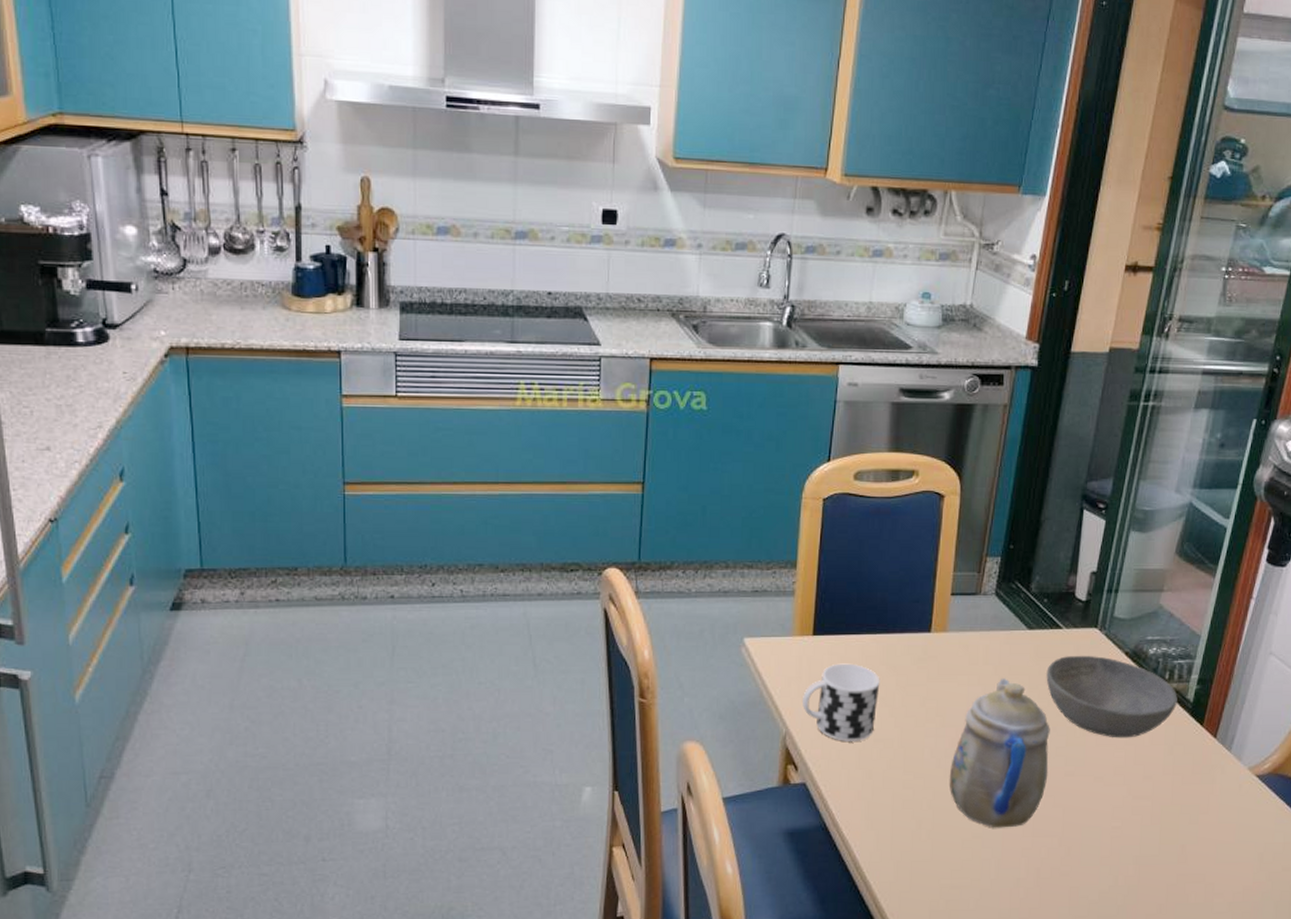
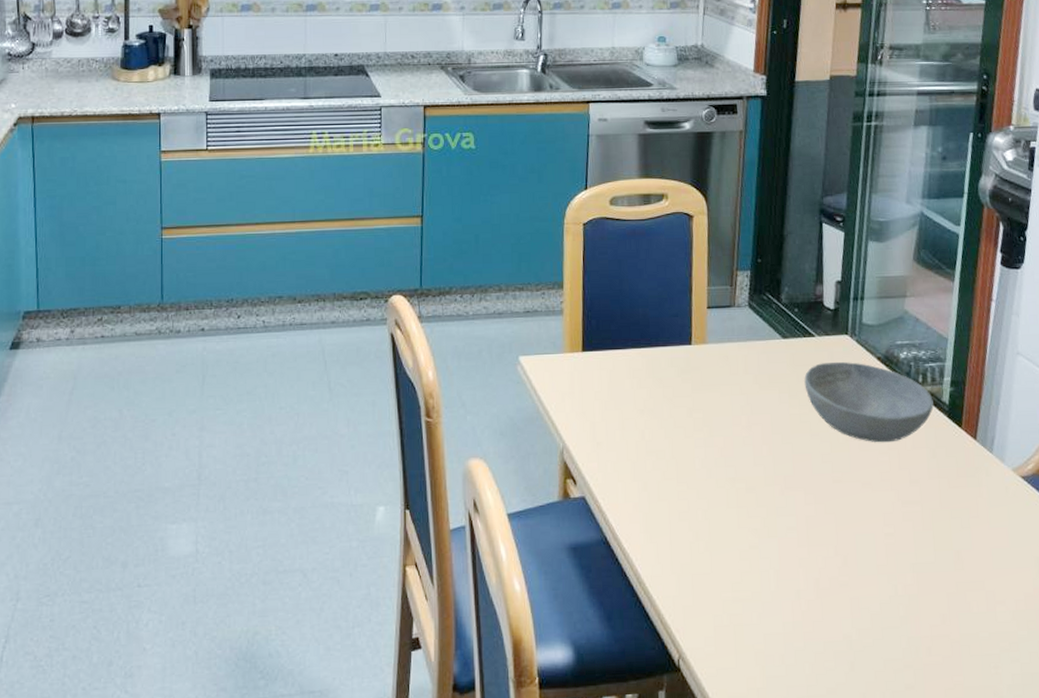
cup: present [802,663,880,741] -> none [577,377,648,454]
teapot: present [949,678,1050,828] -> none [721,387,817,538]

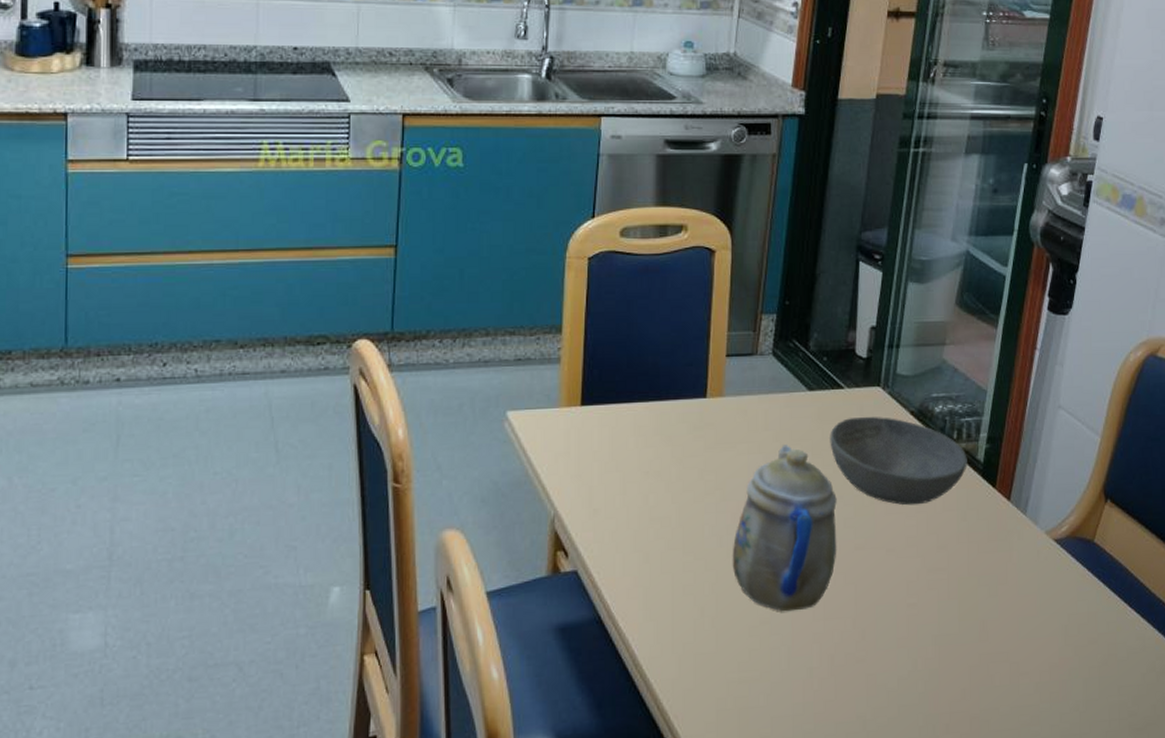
teapot: none [721,387,817,538] -> present [732,445,837,612]

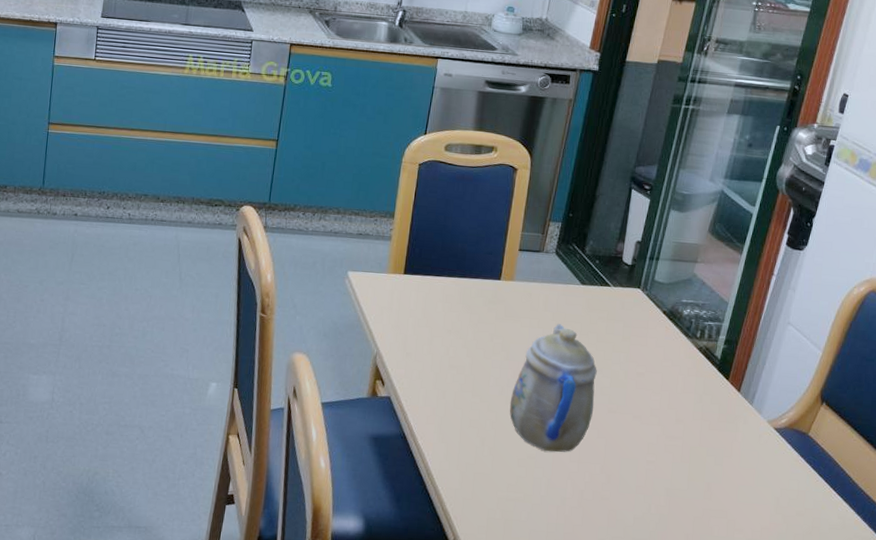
bowl: present [830,416,967,506] -> none [595,310,707,385]

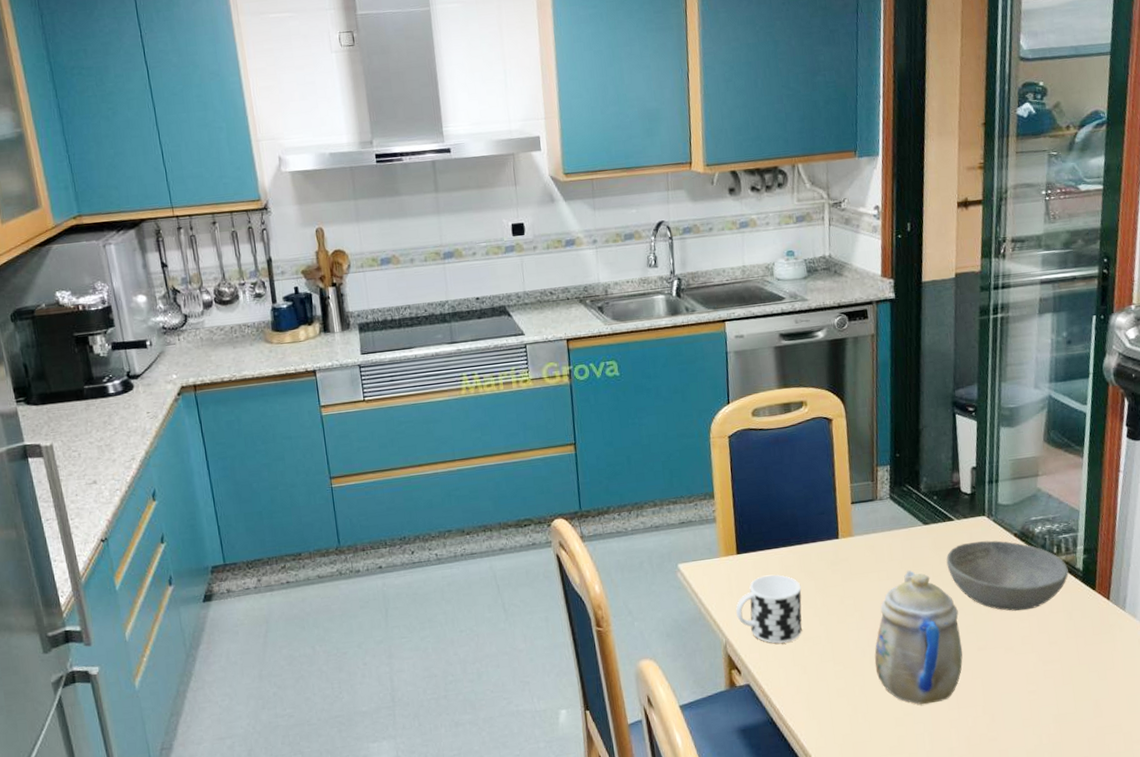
cup: none [392,299,457,366] -> present [736,574,802,644]
bowl: none [595,310,707,385] -> present [946,540,1069,612]

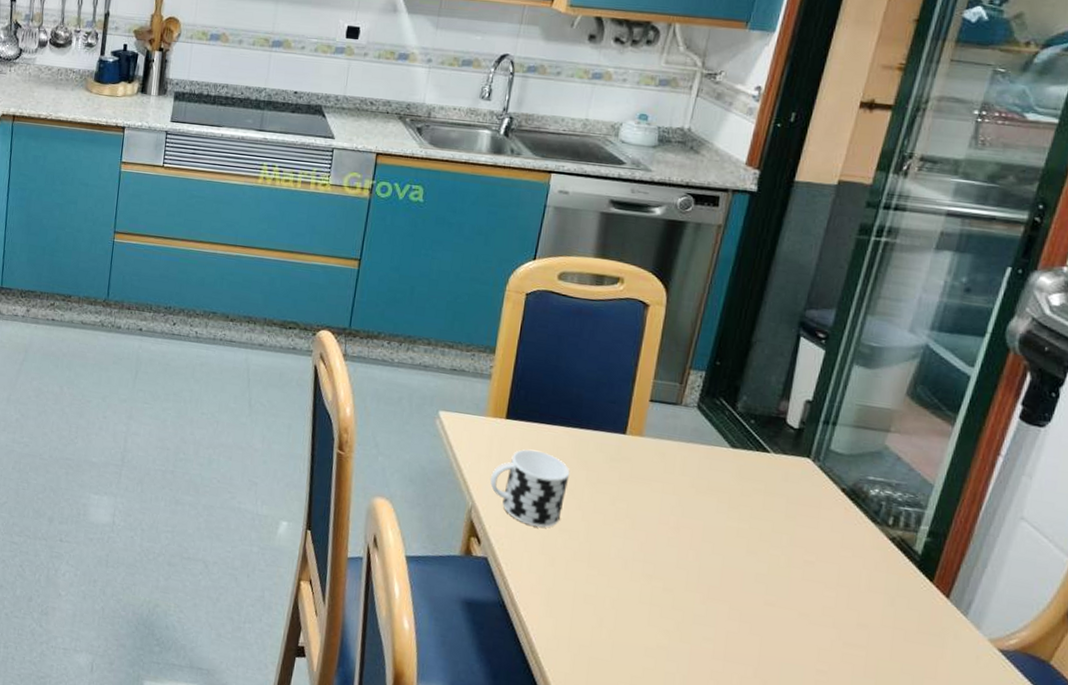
teapot: present [874,570,963,705] -> none [634,492,750,647]
bowl: present [946,540,1069,612] -> none [748,481,903,580]

